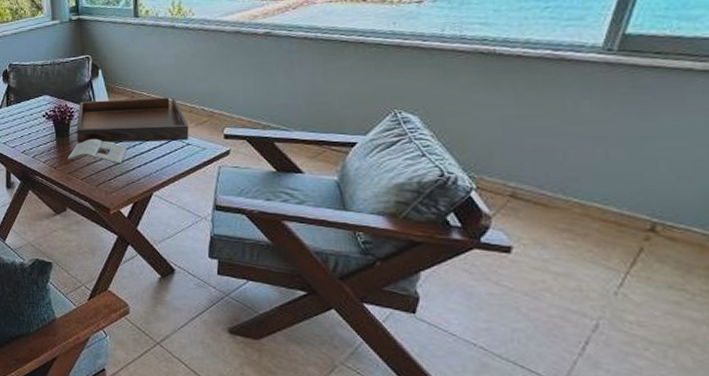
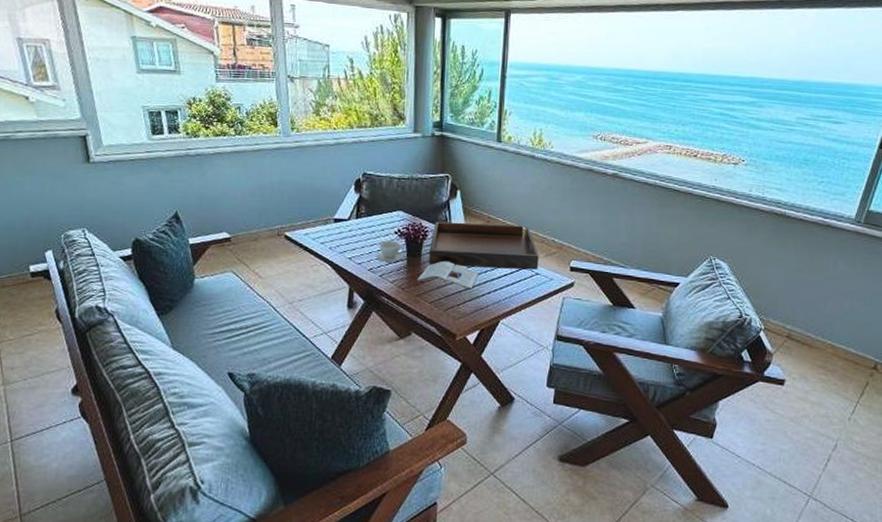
teacup: none [29,123,53,144] -> present [377,240,404,262]

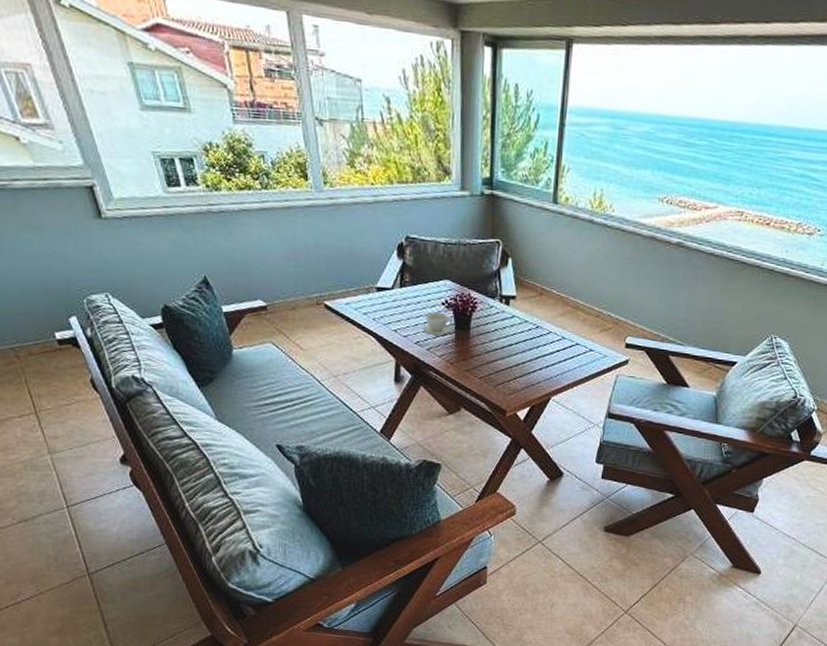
magazine: present [417,261,479,290] -> none [466,334,531,365]
serving tray: present [429,221,539,270] -> none [478,292,594,346]

